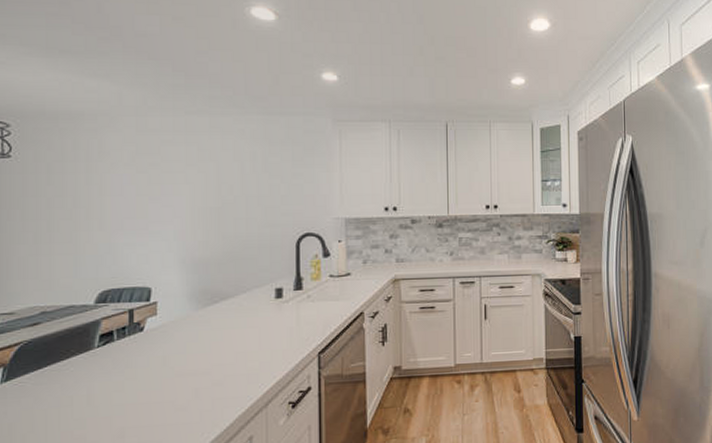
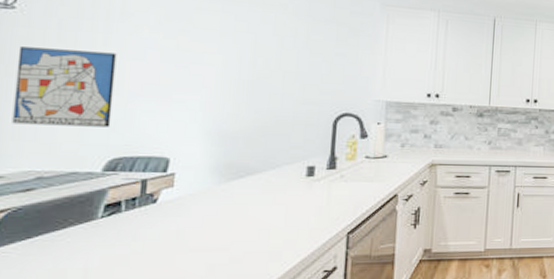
wall art: none [17,191,98,264] -> present [12,46,117,127]

